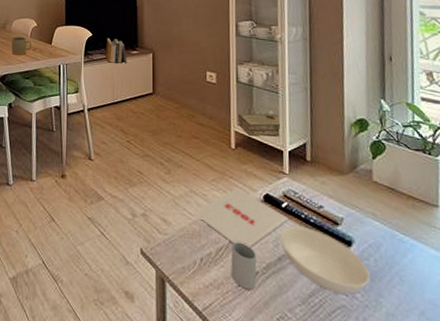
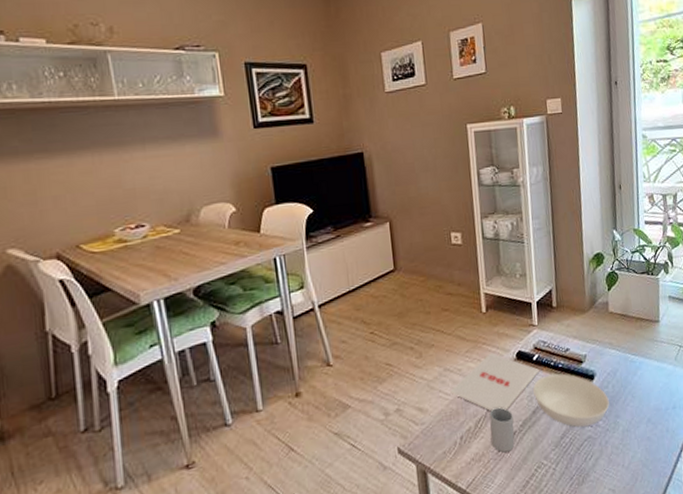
mug: present [11,37,32,55] -> none [202,229,233,256]
books: present [105,38,127,64] -> none [332,211,361,243]
decorative box: present [237,113,281,137] -> none [486,266,528,295]

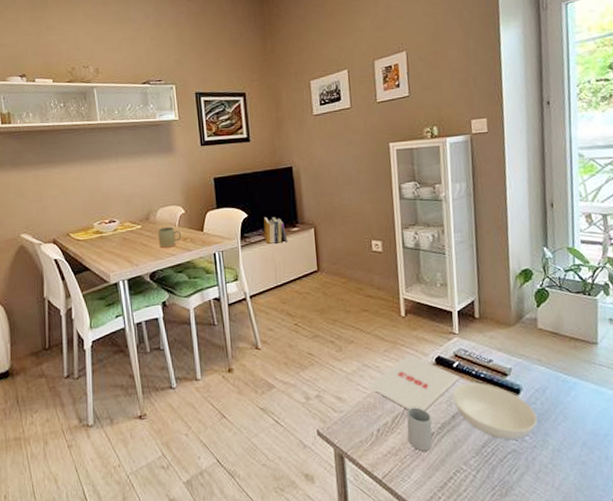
mug: none [202,229,233,256] -> present [158,227,182,248]
books: none [332,211,361,243] -> present [263,217,288,244]

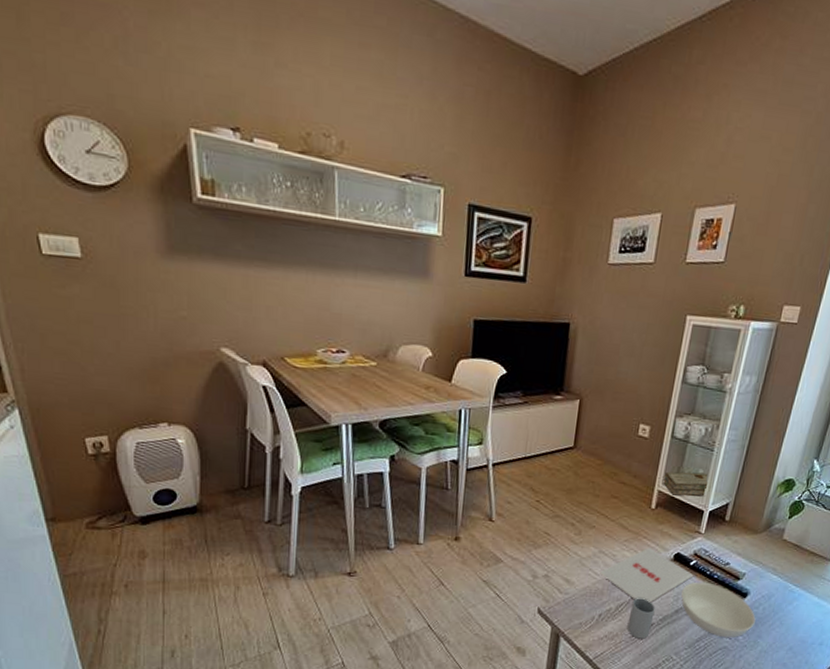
mug: present [158,227,182,248] -> none [395,369,425,395]
books: present [263,217,288,244] -> none [520,378,548,411]
decorative box: none [405,276,449,301] -> present [663,471,707,497]

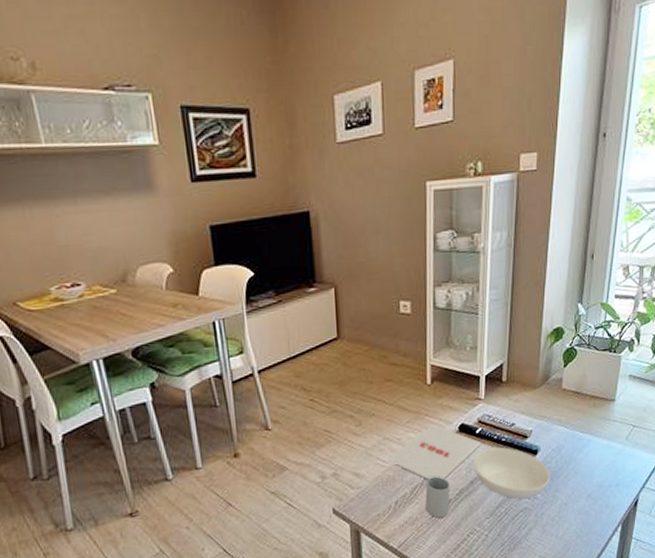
decorative box: present [663,471,707,497] -> none [434,338,478,367]

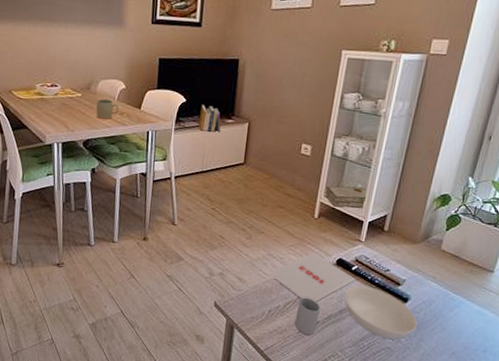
mug: none [139,291,171,318] -> present [96,99,119,120]
books: none [273,275,304,308] -> present [198,105,221,133]
decorative box: none [434,338,478,367] -> present [324,185,366,209]

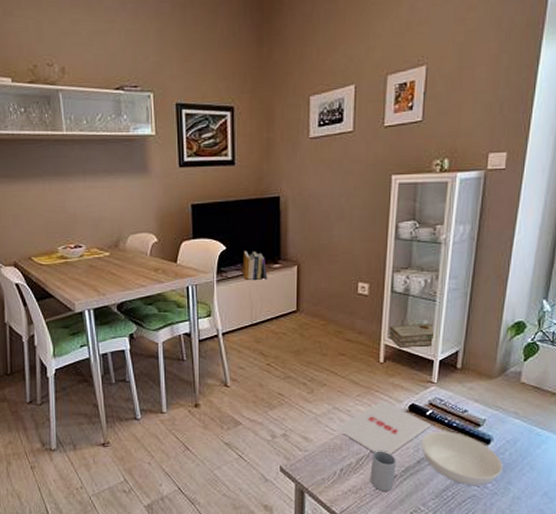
mug: present [96,99,119,120] -> none [127,256,153,278]

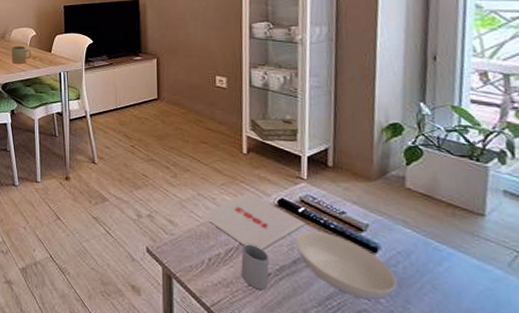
mug: none [127,256,153,278] -> present [11,46,32,64]
books: present [242,251,268,280] -> none [107,45,130,70]

